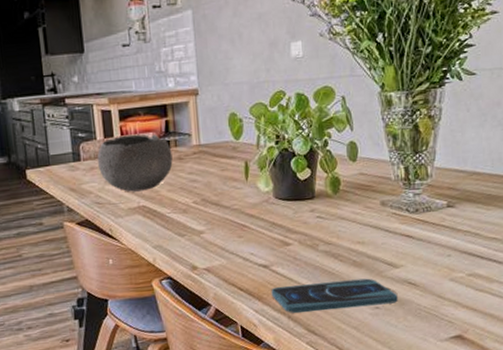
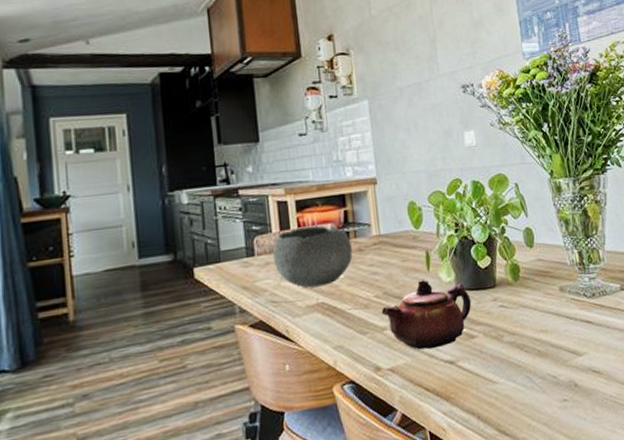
teapot: none [199,189,289,254] -> present [381,280,472,350]
smartphone: present [271,278,398,313] -> none [458,368,585,413]

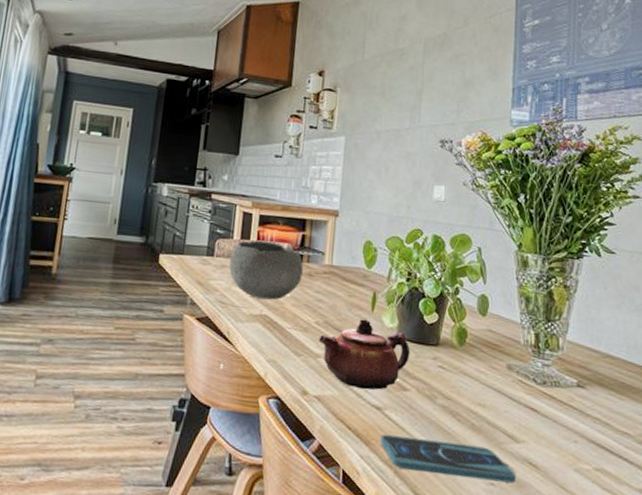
smartphone: none [458,368,585,413] -> present [380,434,516,484]

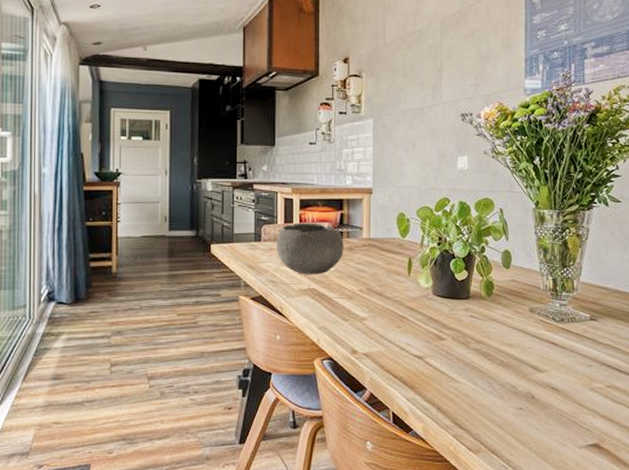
teapot: present [318,319,411,390] -> none [363,283,445,343]
smartphone: present [380,434,516,484] -> none [423,378,541,406]

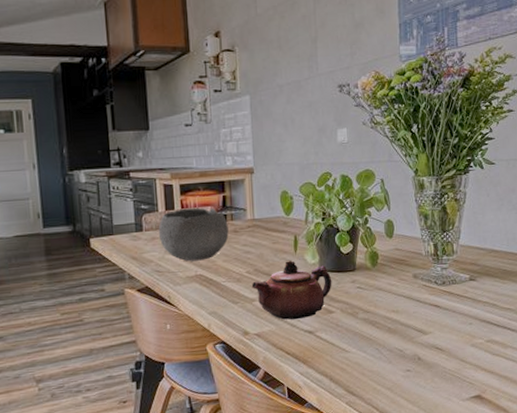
teapot: none [363,283,445,343] -> present [251,261,332,320]

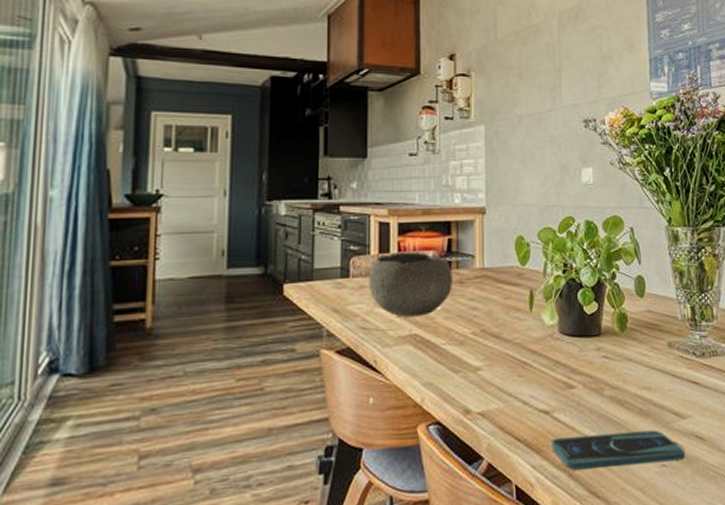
teapot: present [251,261,332,320] -> none [477,321,573,396]
smartphone: none [315,343,427,376] -> present [551,430,685,470]

